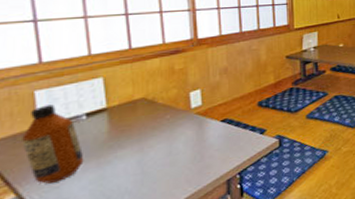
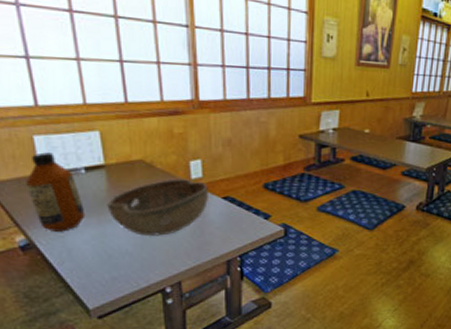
bowl: none [107,108,207,171] -> present [107,178,208,237]

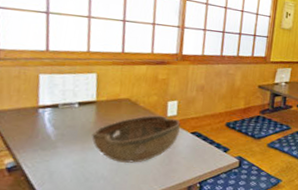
bottle: present [26,152,86,232] -> none [24,88,72,156]

